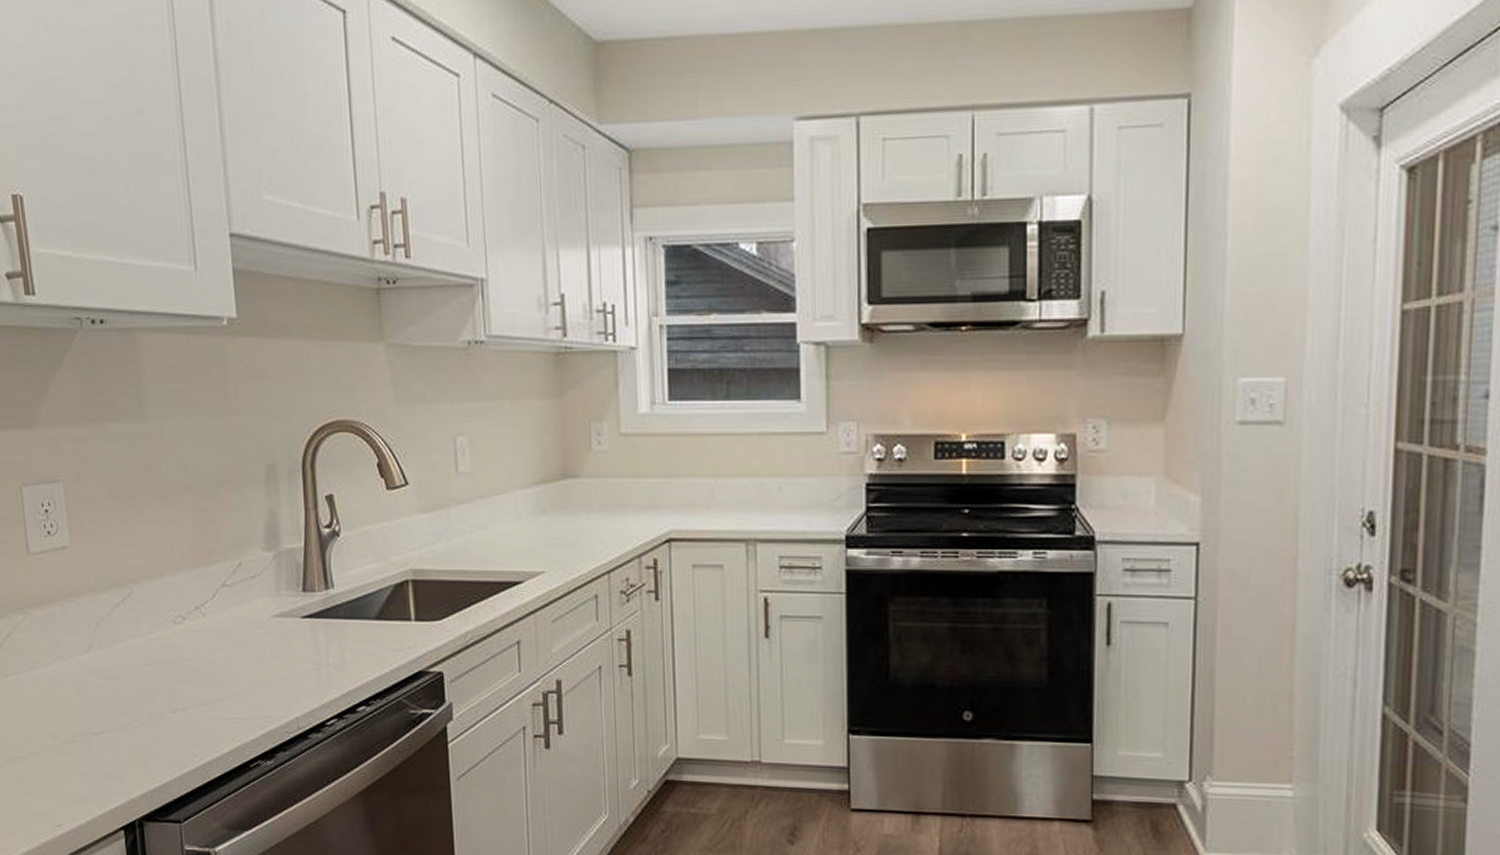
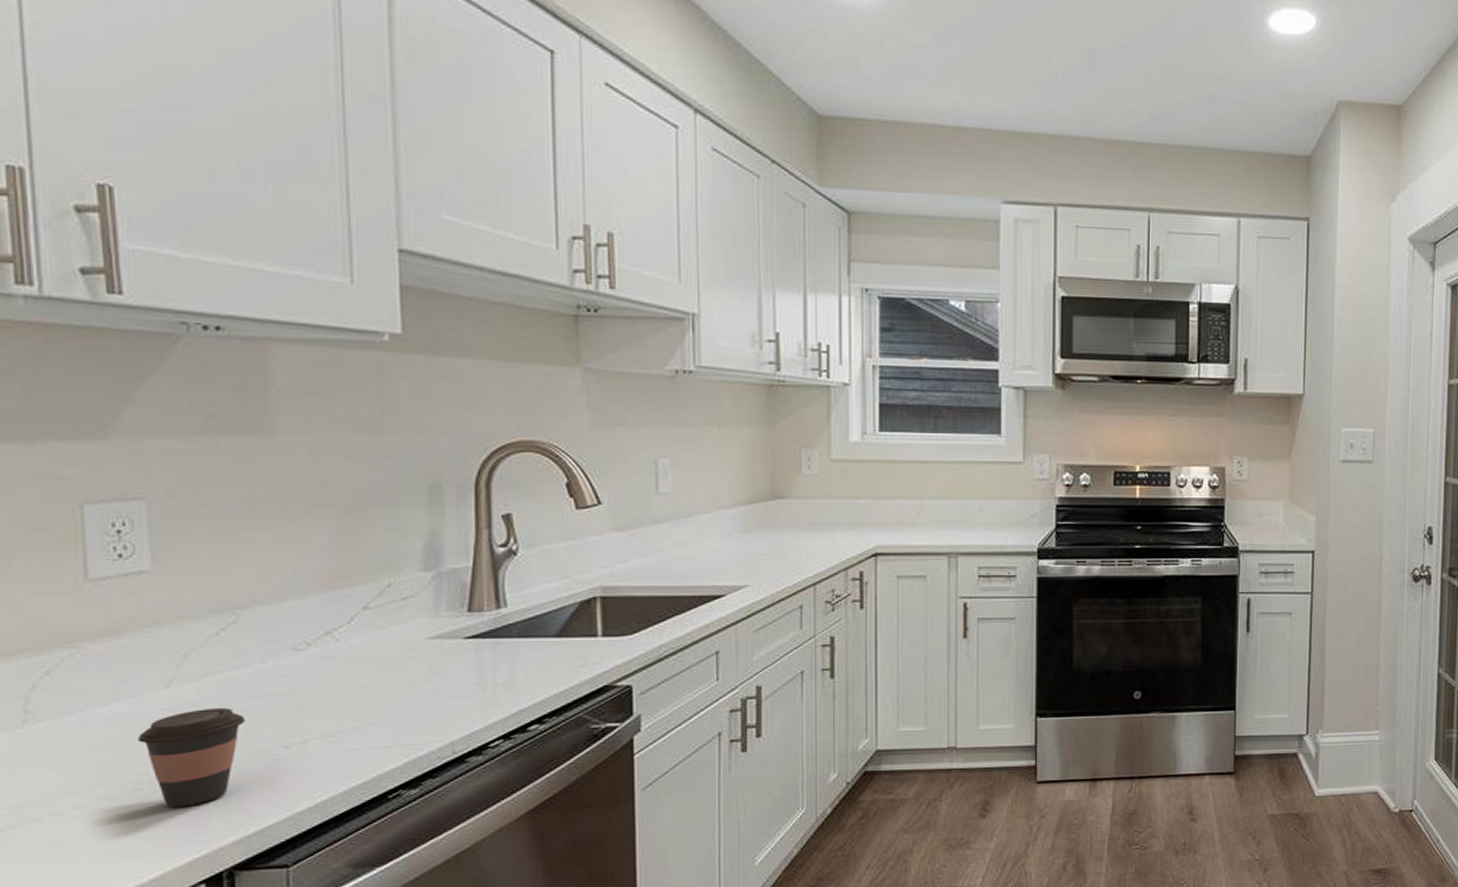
coffee cup: none [71,673,143,760] -> present [138,708,245,808]

